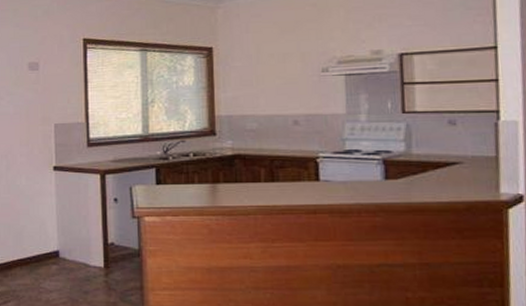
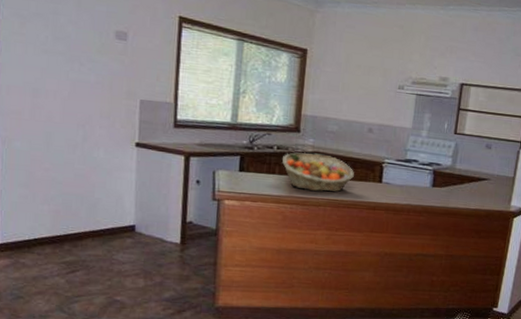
fruit basket: none [201,156,284,199] -> present [282,152,354,192]

